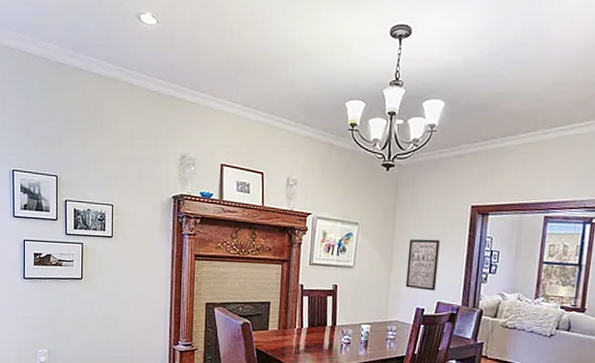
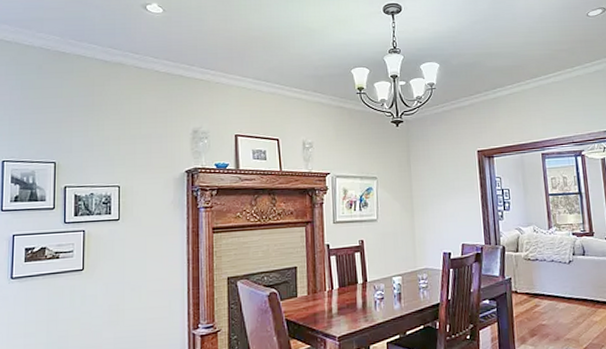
wall art: present [405,239,440,291] -> none [426,184,459,234]

